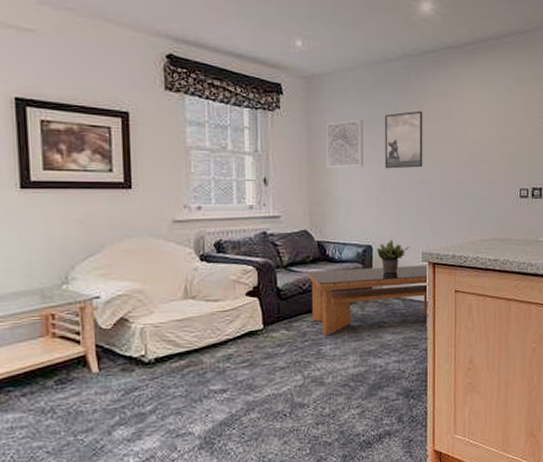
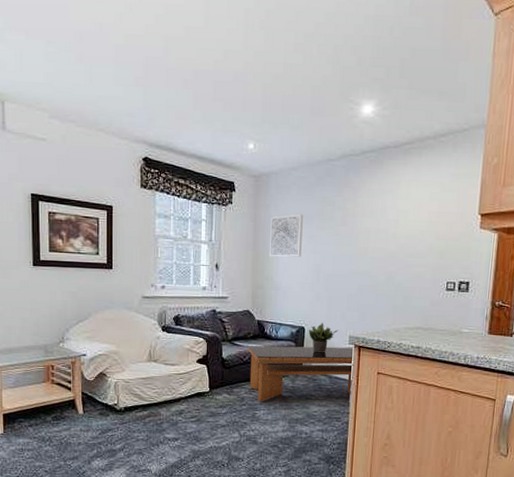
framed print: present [384,110,423,169] -> none [320,206,358,260]

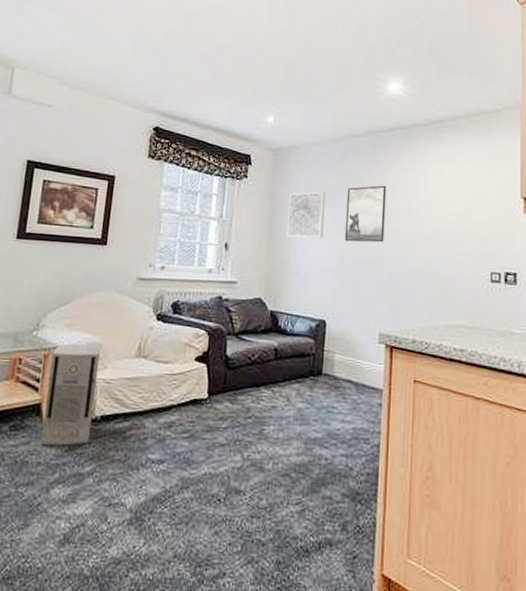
air purifier: none [78,352,118,430] -> present [40,343,101,446]
coffee table: present [247,346,354,402] -> none [257,341,385,415]
potted plant: present [308,322,339,353] -> none [330,315,367,354]
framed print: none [320,206,358,260] -> present [344,185,387,243]

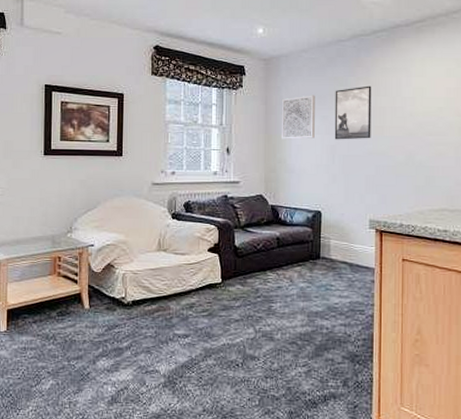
air purifier: present [40,343,101,446] -> none [84,242,127,326]

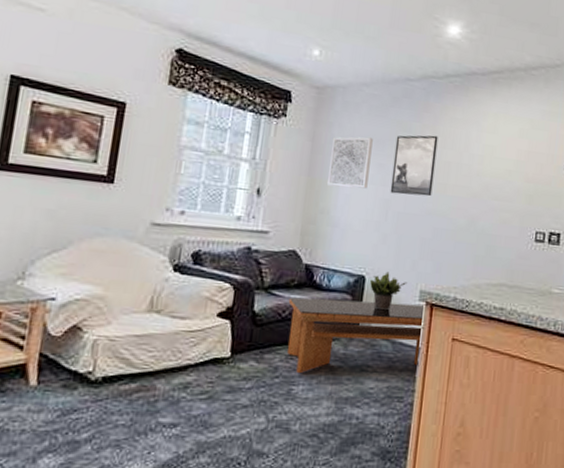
coffee table: none [261,232,376,294] -> present [287,297,424,374]
potted plant: none [325,206,358,239] -> present [369,271,408,311]

